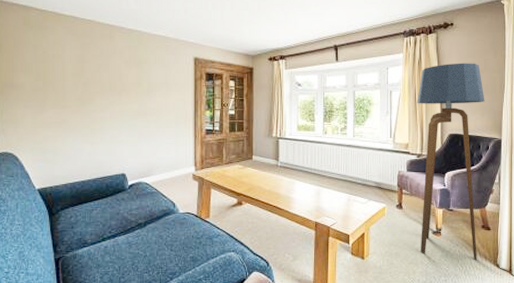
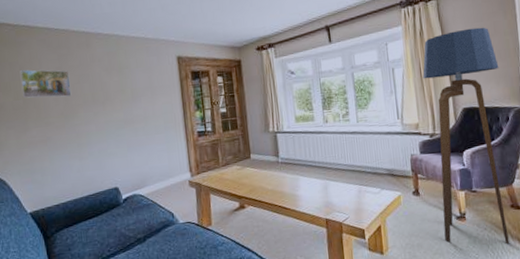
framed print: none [43,53,90,83] -> present [19,69,72,99]

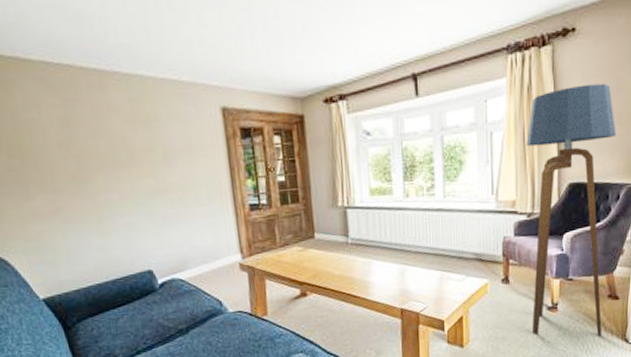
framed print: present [19,69,72,99] -> none [11,117,85,157]

